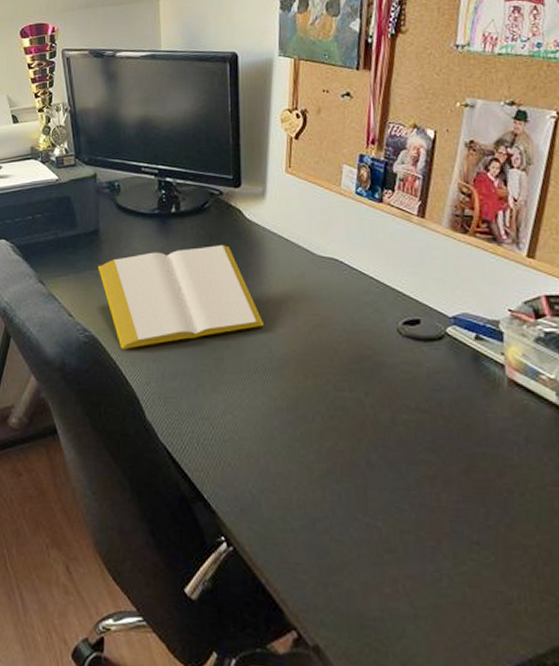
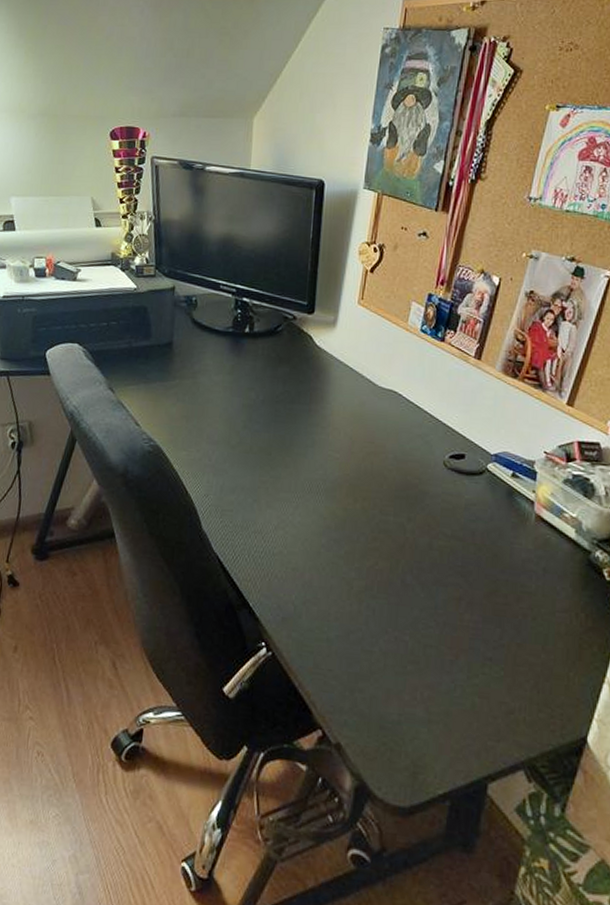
notepad: present [97,245,263,349] -> none [168,368,322,461]

